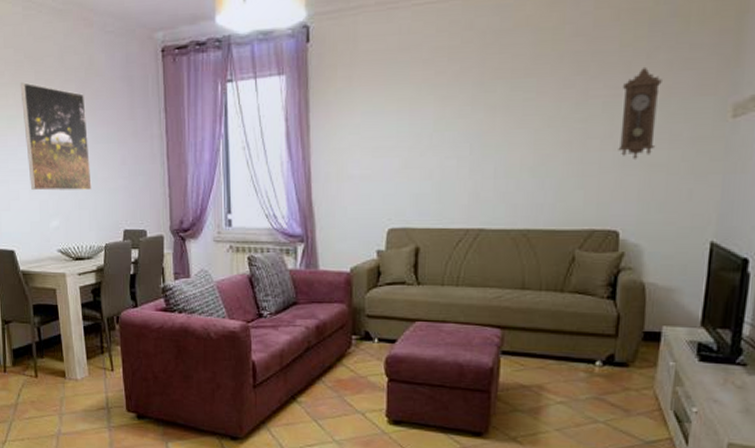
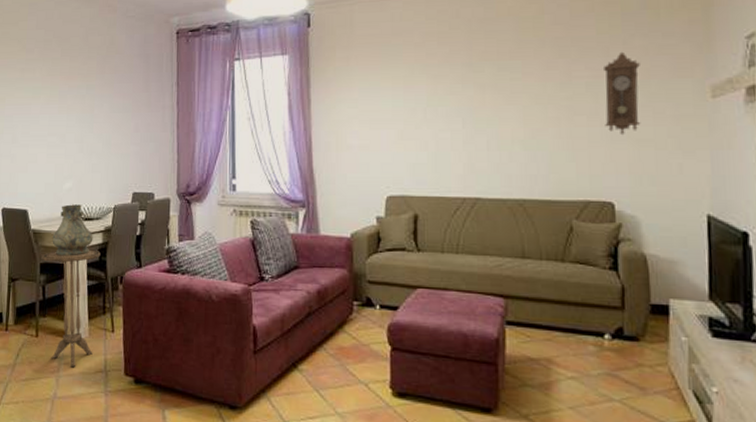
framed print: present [20,82,92,191] -> none [47,58,106,155]
side table: none [33,290,95,406] -> present [41,249,101,368]
vase: none [43,244,86,297] -> present [52,204,93,256]

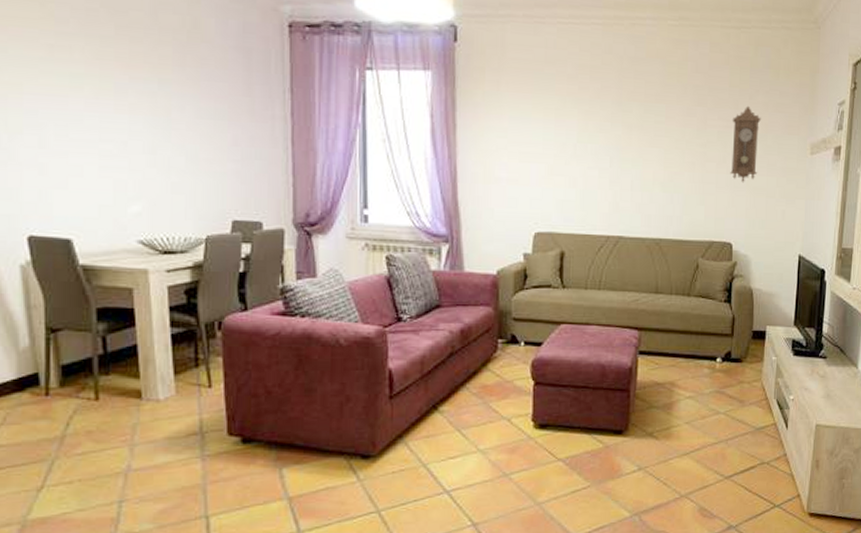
side table: present [41,249,101,368] -> none [97,290,189,433]
vase: present [52,204,93,256] -> none [114,233,177,299]

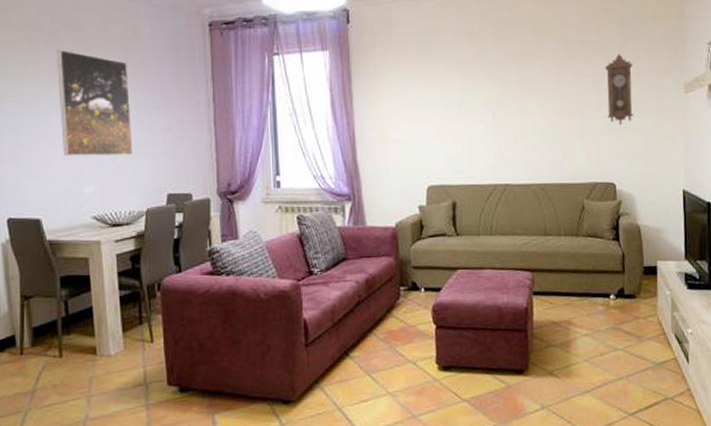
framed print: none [92,35,191,171] -> present [56,49,133,157]

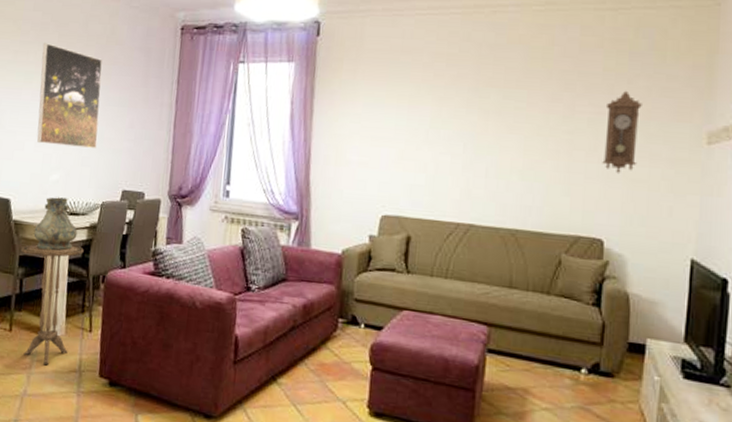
side table: none [61,257,133,385] -> present [21,244,84,366]
vase: none [74,210,123,267] -> present [34,197,78,251]

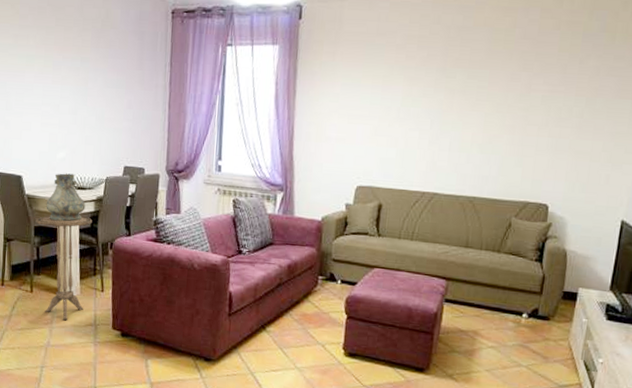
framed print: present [37,43,103,148] -> none [41,27,100,128]
pendulum clock: present [602,90,642,174] -> none [552,70,591,147]

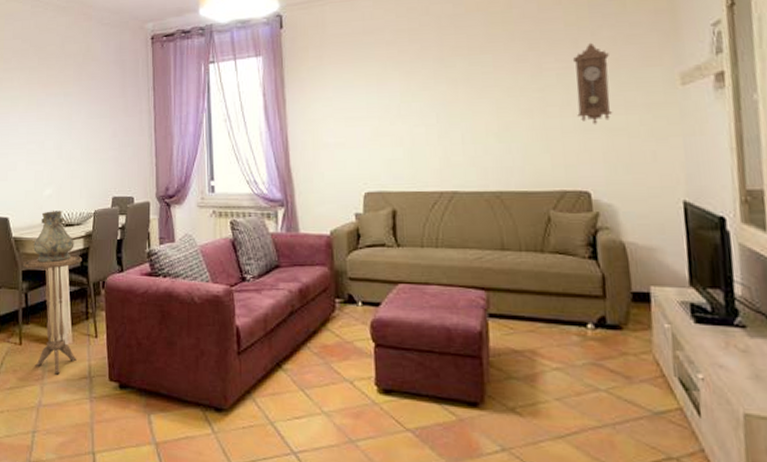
pendulum clock: none [552,70,591,147] -> present [572,42,613,125]

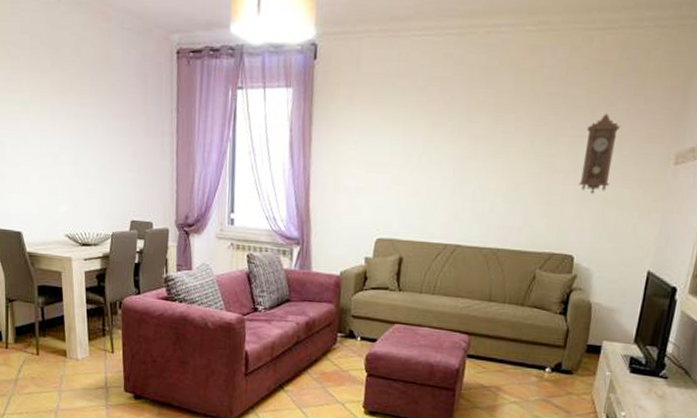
side table: present [23,255,82,375] -> none [38,274,99,384]
vase: present [33,211,74,263] -> none [49,228,91,280]

